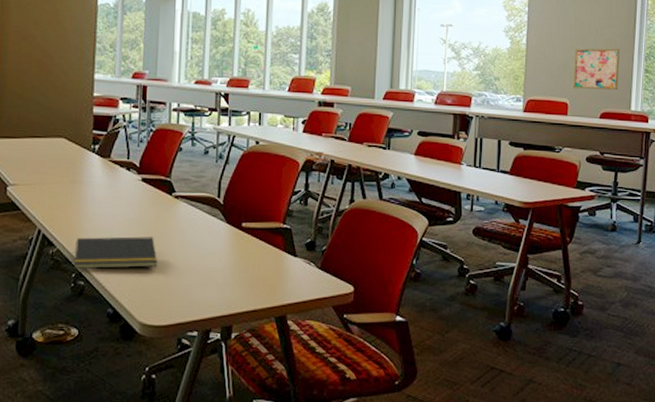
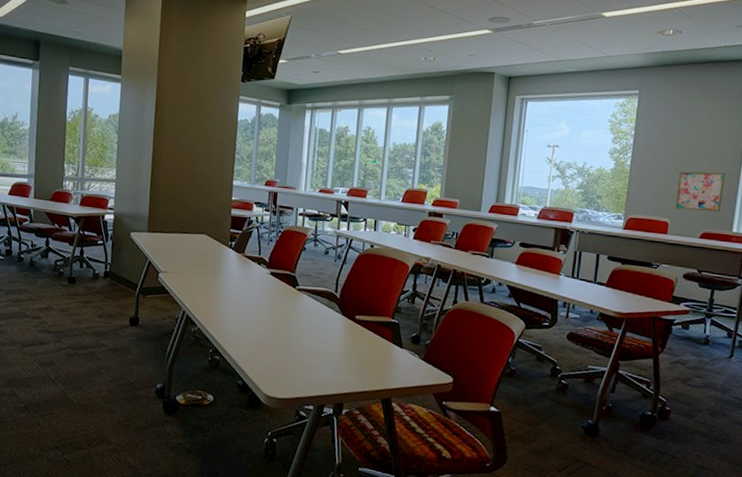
notepad: present [73,236,157,270] -> none [211,319,281,349]

